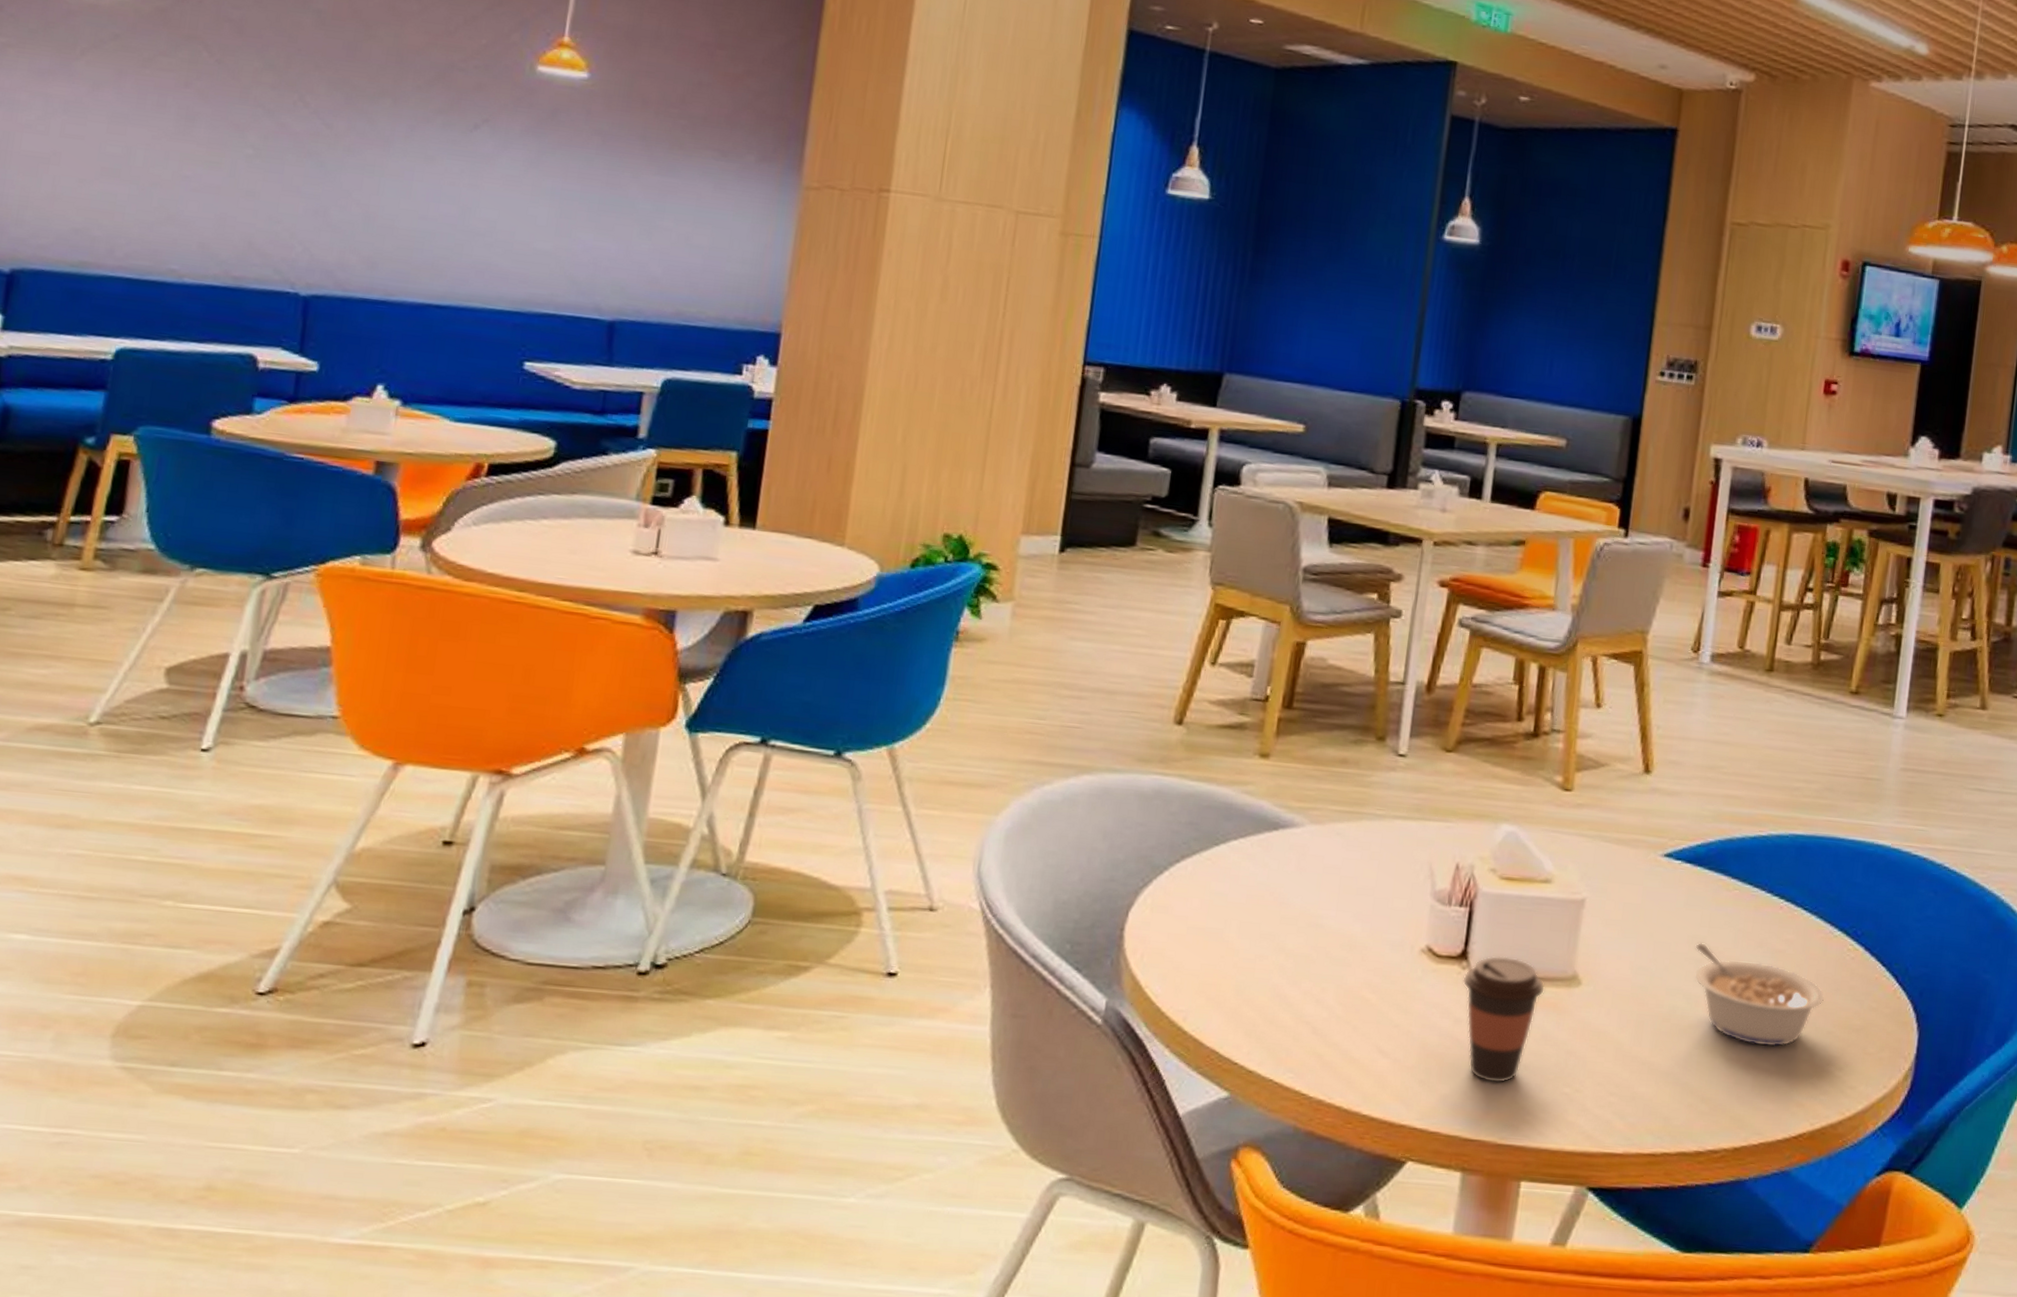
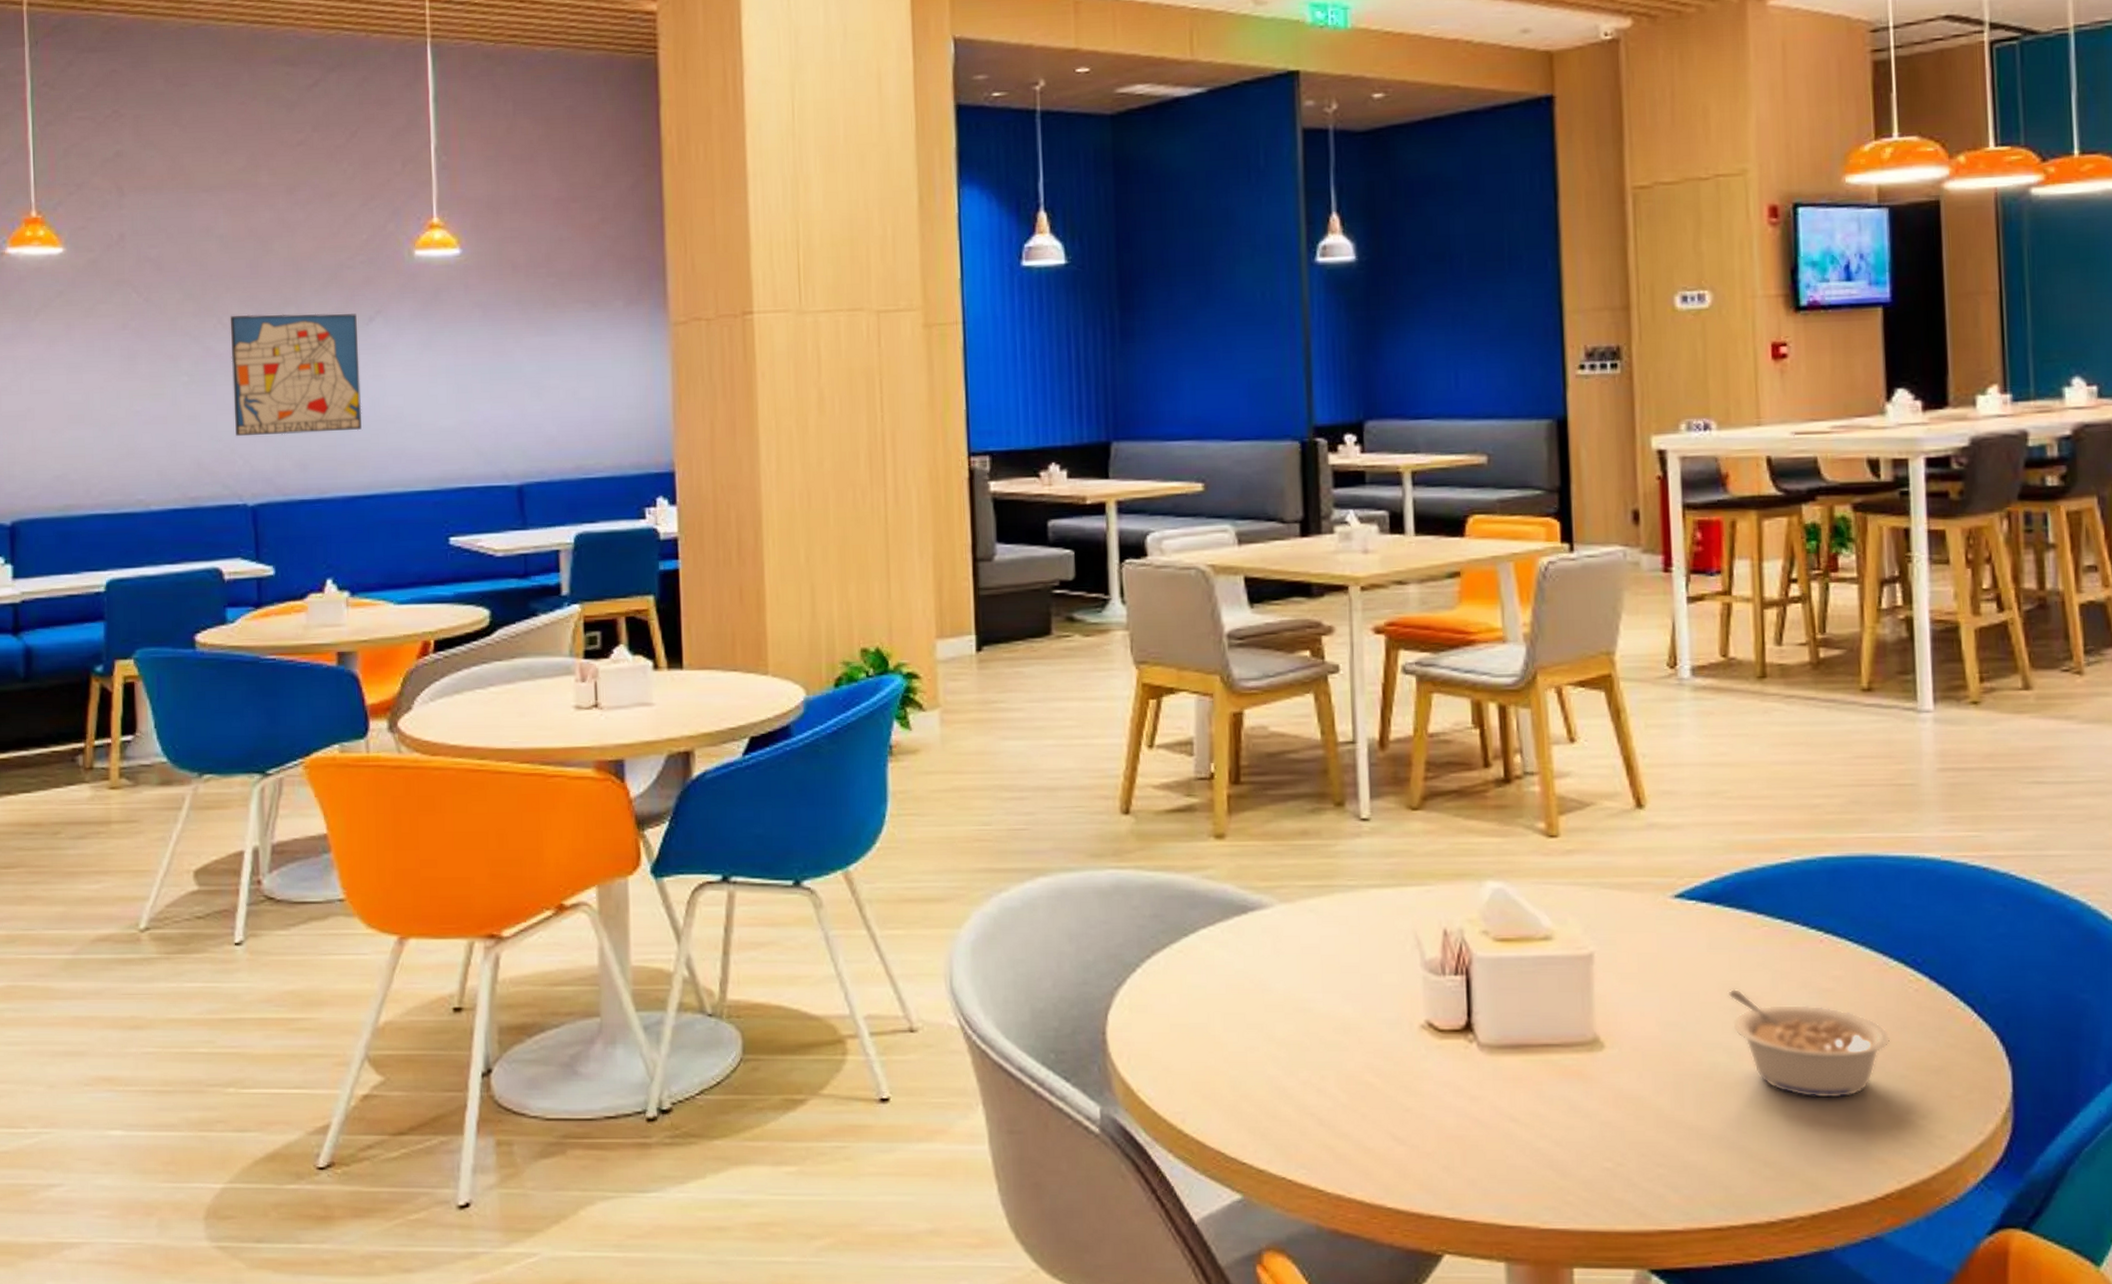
wall art: none [299,95,461,238] -> present [231,313,362,437]
coffee cup: present [1463,955,1545,1084] -> none [1472,1024,1565,1163]

